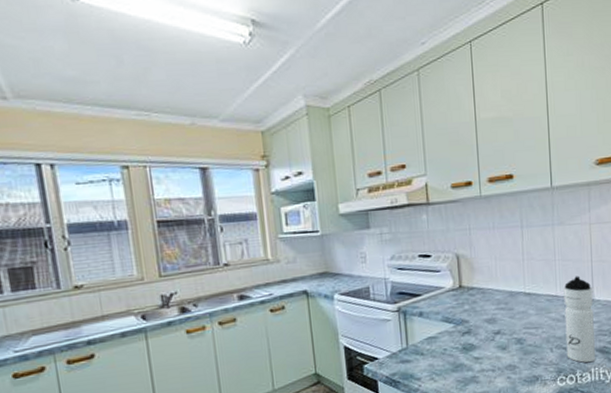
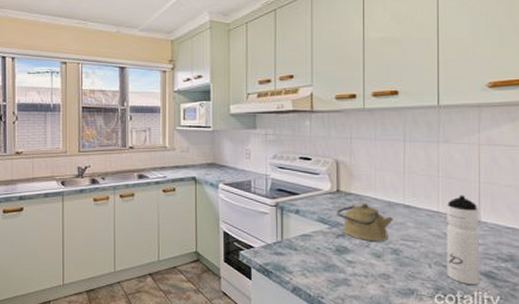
kettle: none [460,295,516,335] -> present [337,203,394,242]

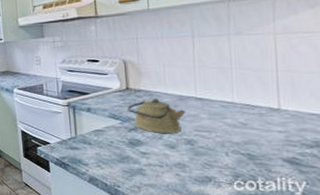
water bottle: present [446,195,479,285] -> none [241,84,282,172]

